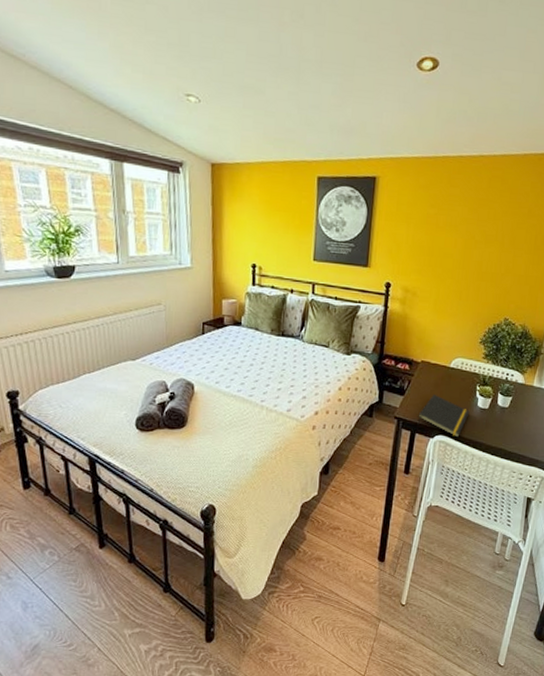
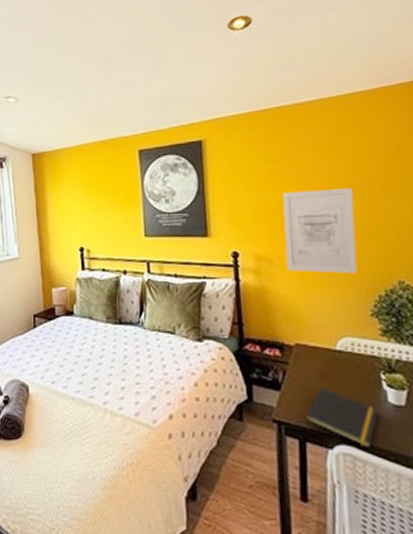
wall art: none [426,236,489,309] -> present [283,188,358,274]

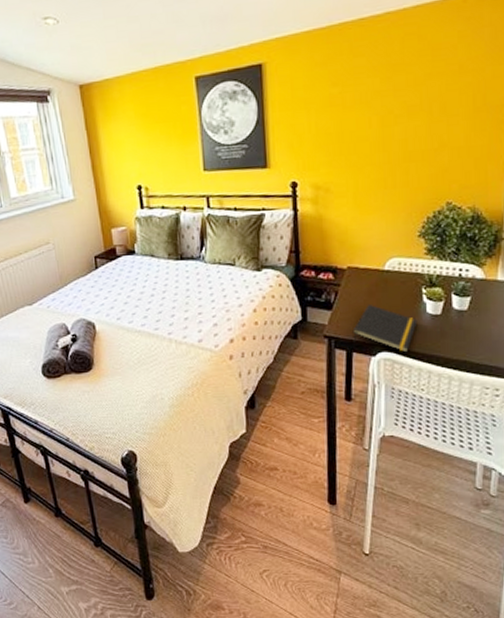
wall art: present [283,188,358,274] -> none [342,111,412,199]

